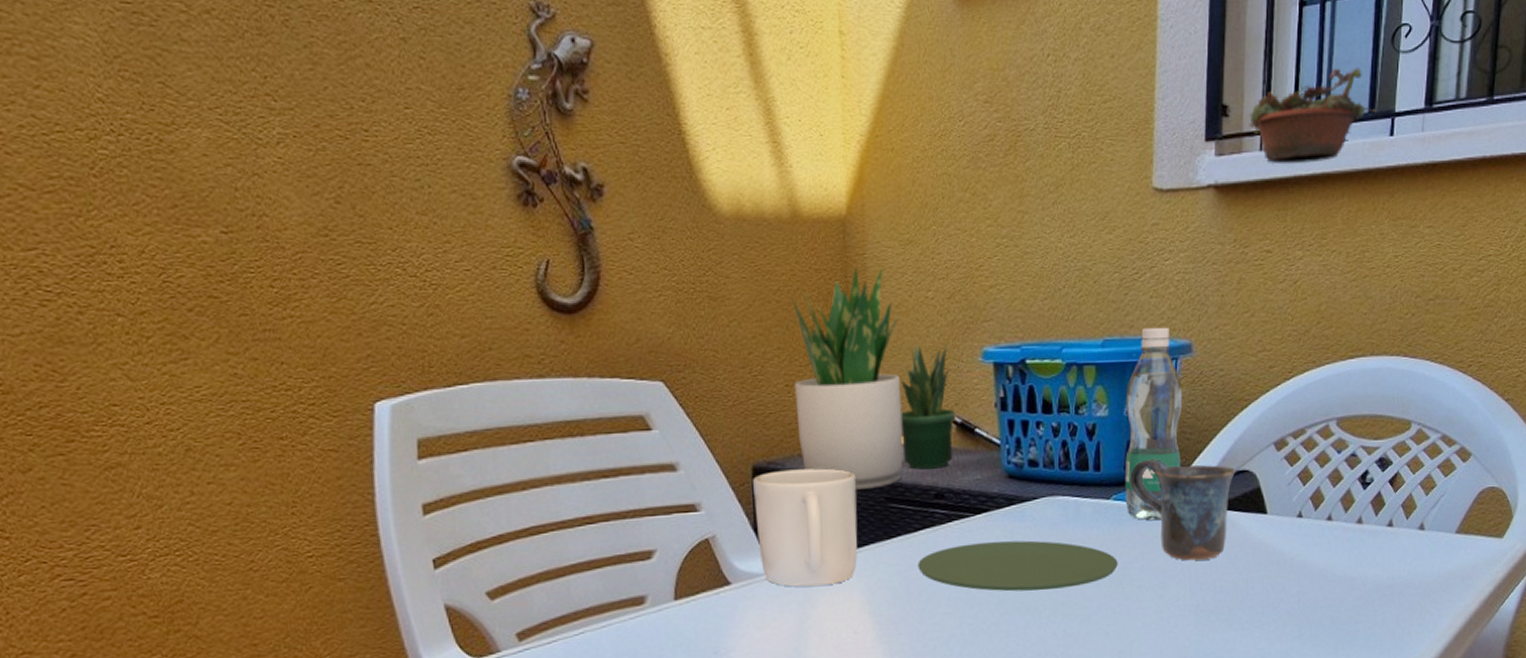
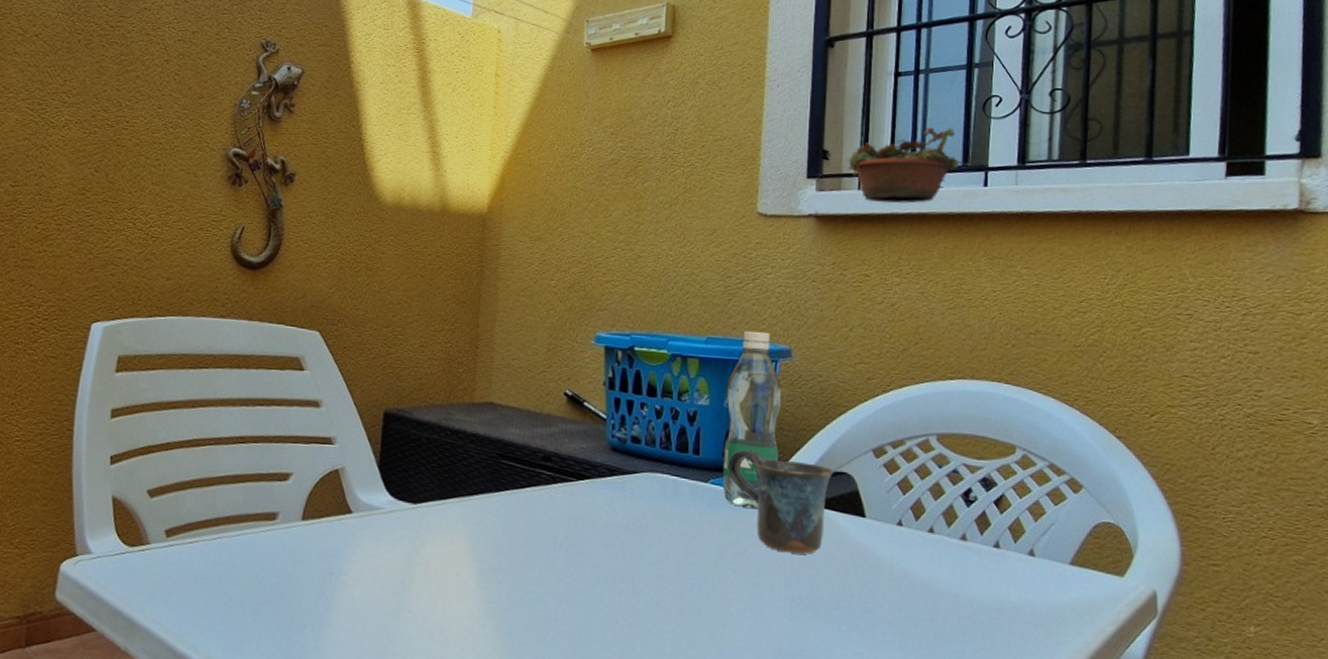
mug: present [753,468,858,588] -> none [380,417,474,527]
planter: present [791,268,903,491] -> none [427,255,524,445]
planter: present [901,345,956,470] -> none [517,324,568,434]
plate: present [918,540,1118,592] -> none [521,506,713,562]

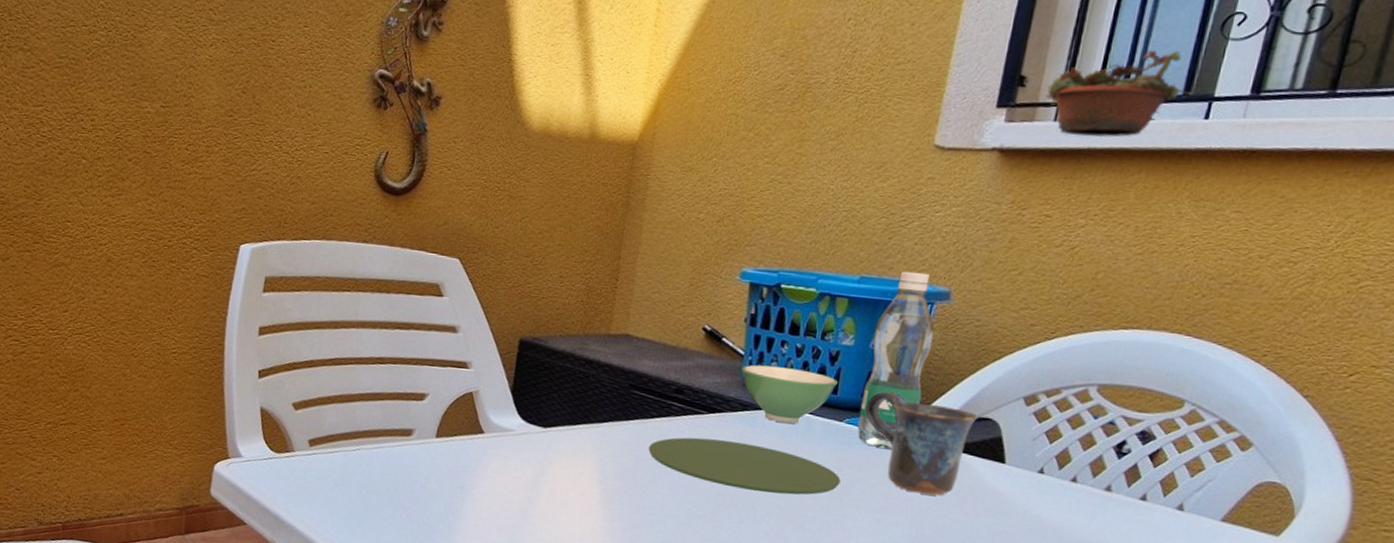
plate: none [521,506,713,562] -> present [648,437,841,495]
bowl: none [605,428,700,488] -> present [741,364,839,424]

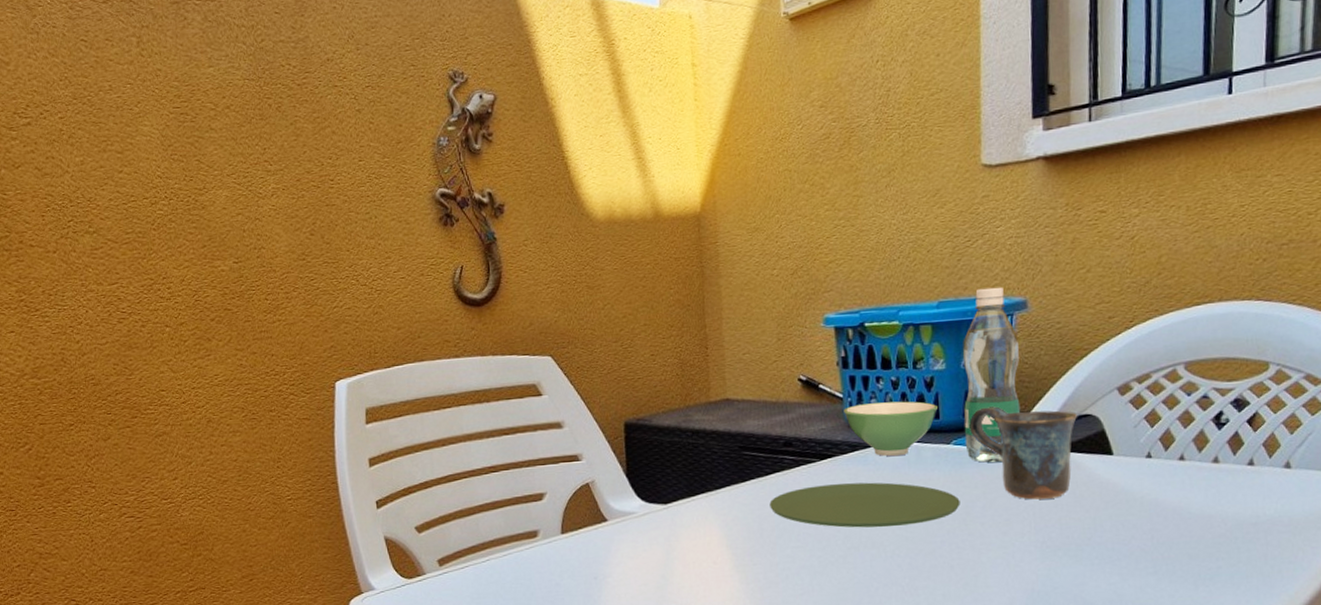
succulent planter: present [1046,50,1194,138] -> none [1076,36,1214,132]

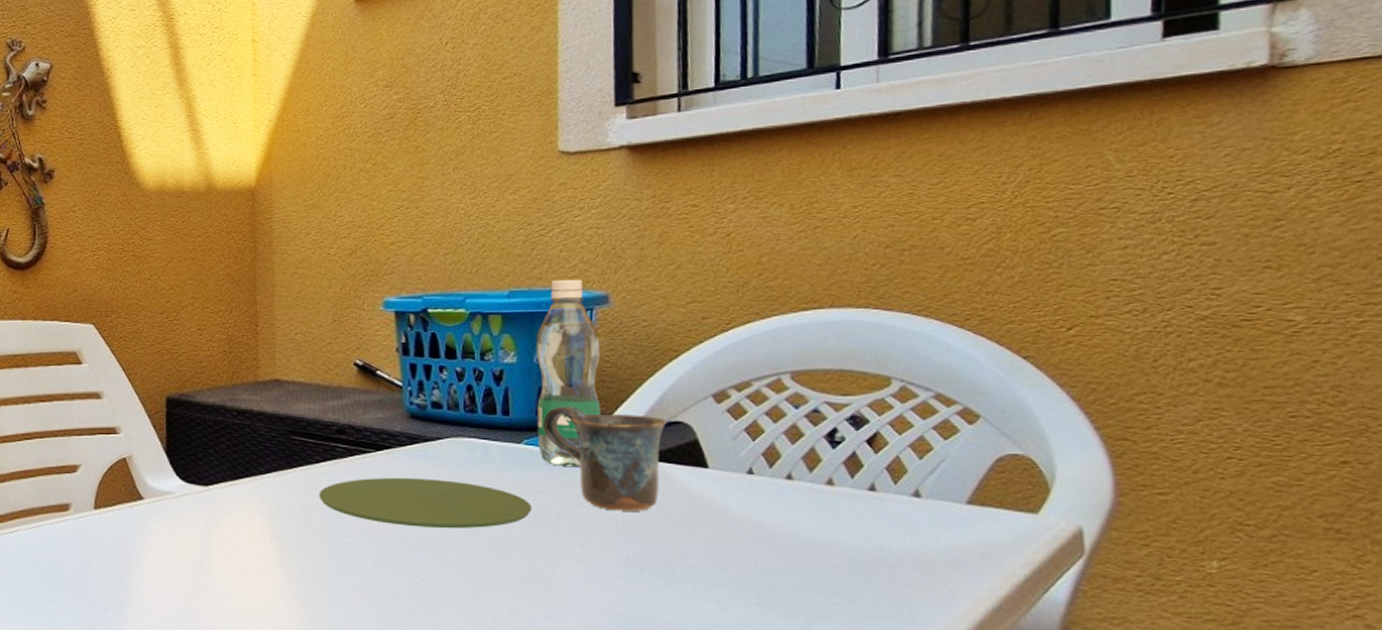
bowl: present [843,401,939,457] -> none [403,394,509,453]

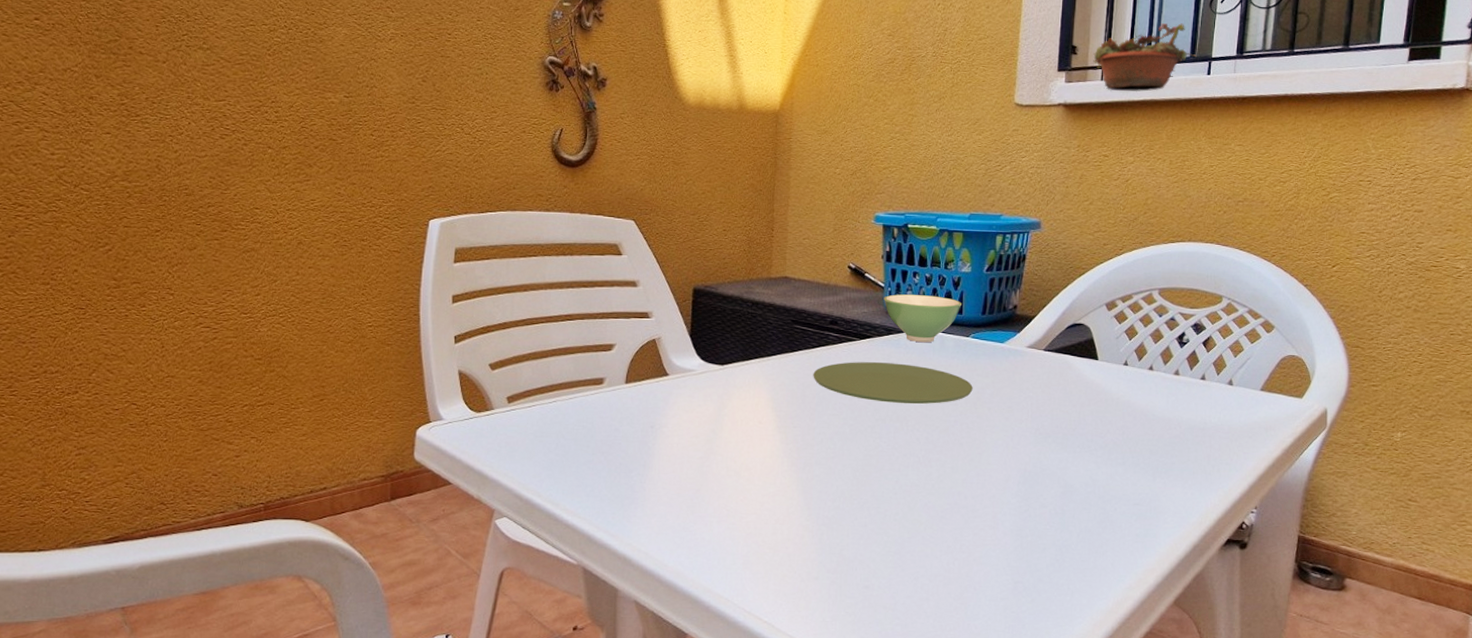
bowl: none [403,394,509,453] -> present [884,294,963,343]
bottle: present [536,279,602,468] -> none [981,207,1032,357]
mug: present [543,406,667,511] -> none [986,308,1073,392]
succulent planter: none [663,27,819,123] -> present [1093,23,1198,92]

